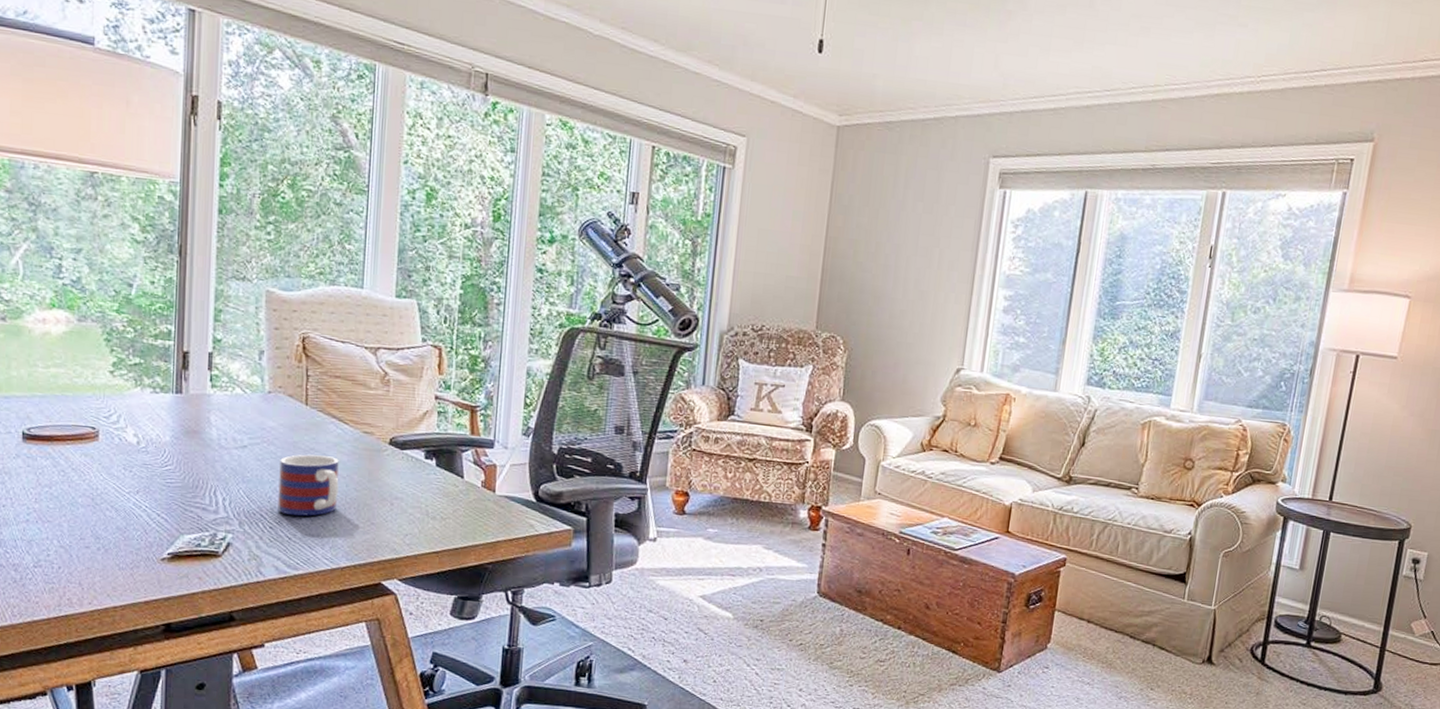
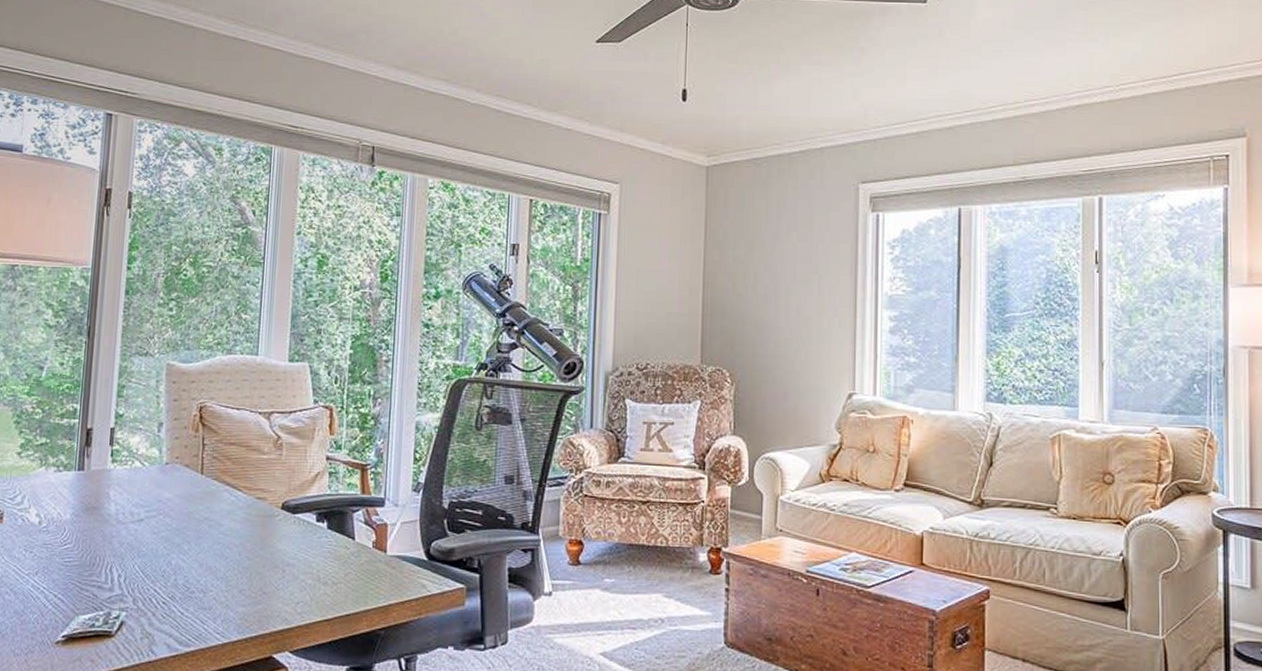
mug: present [278,454,339,517] -> none [171,524,232,590]

